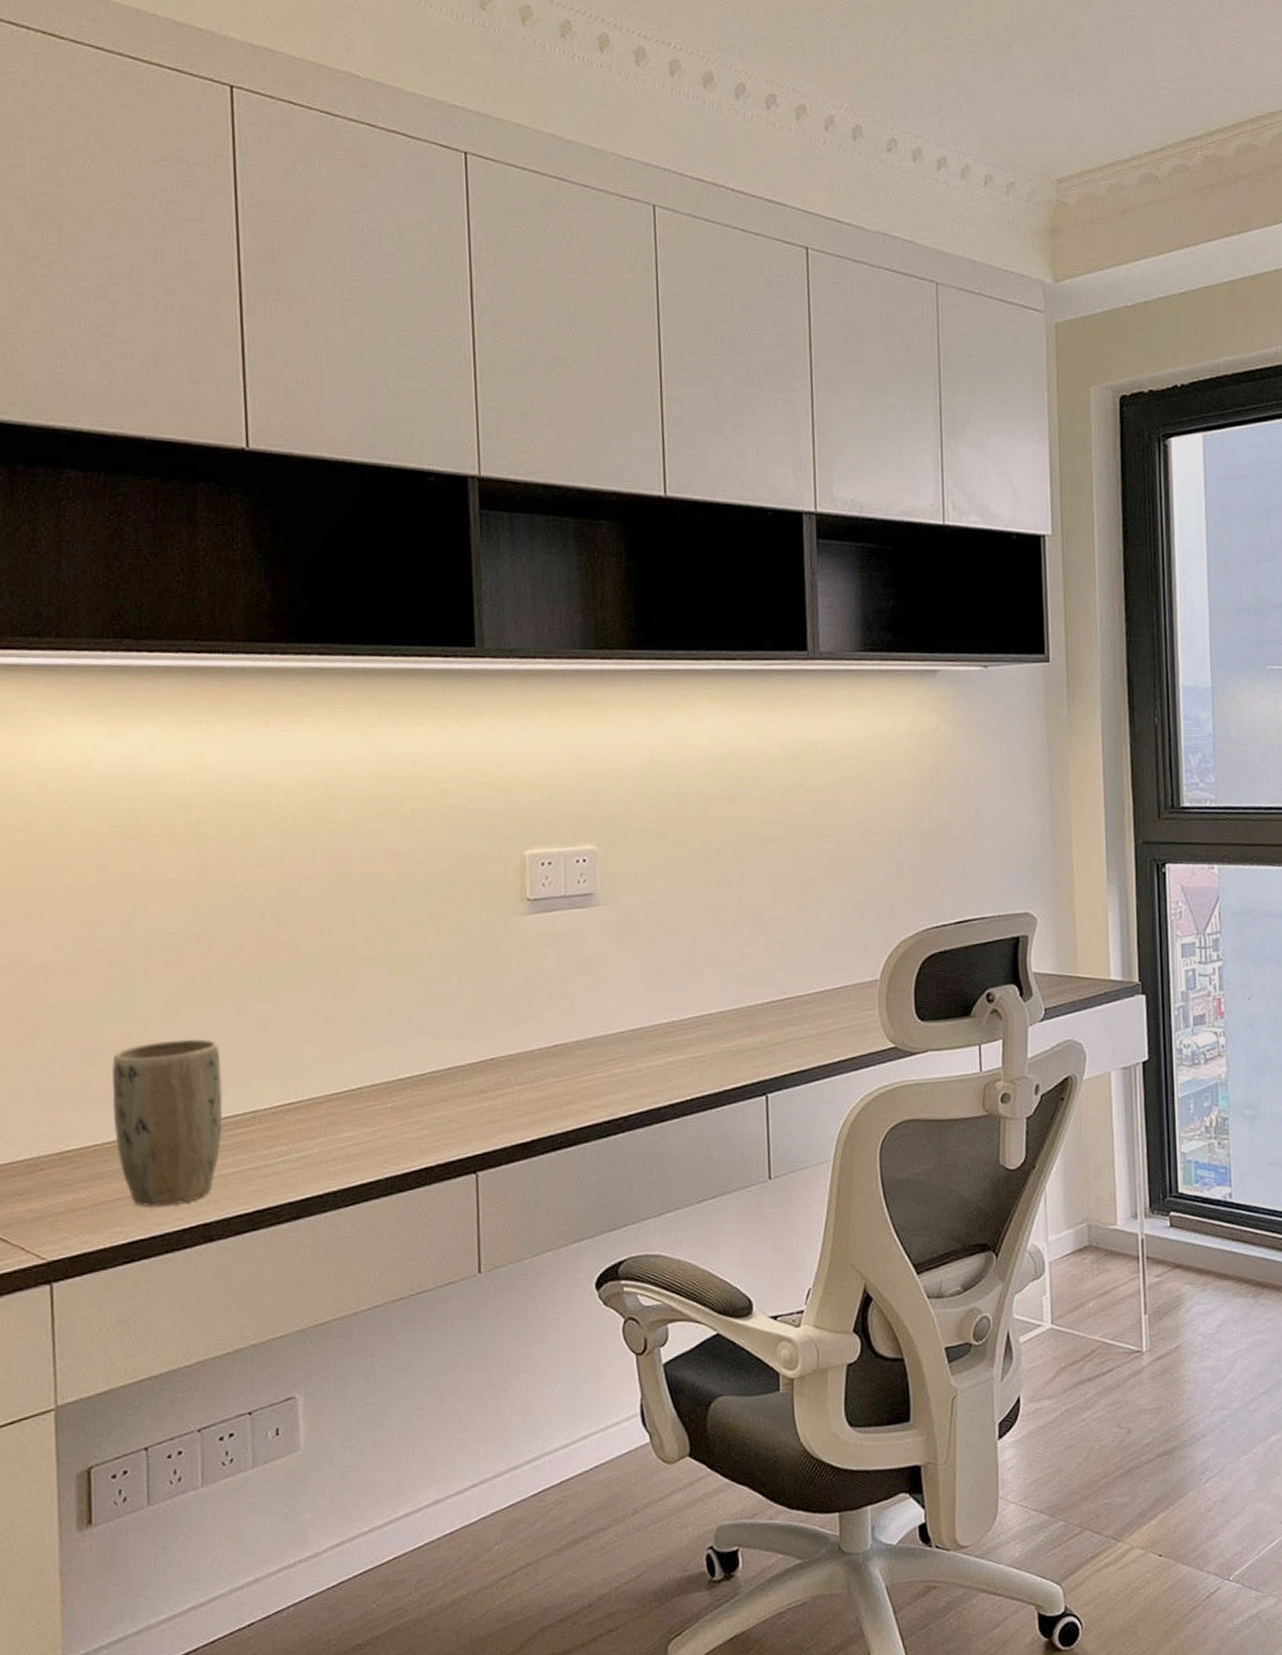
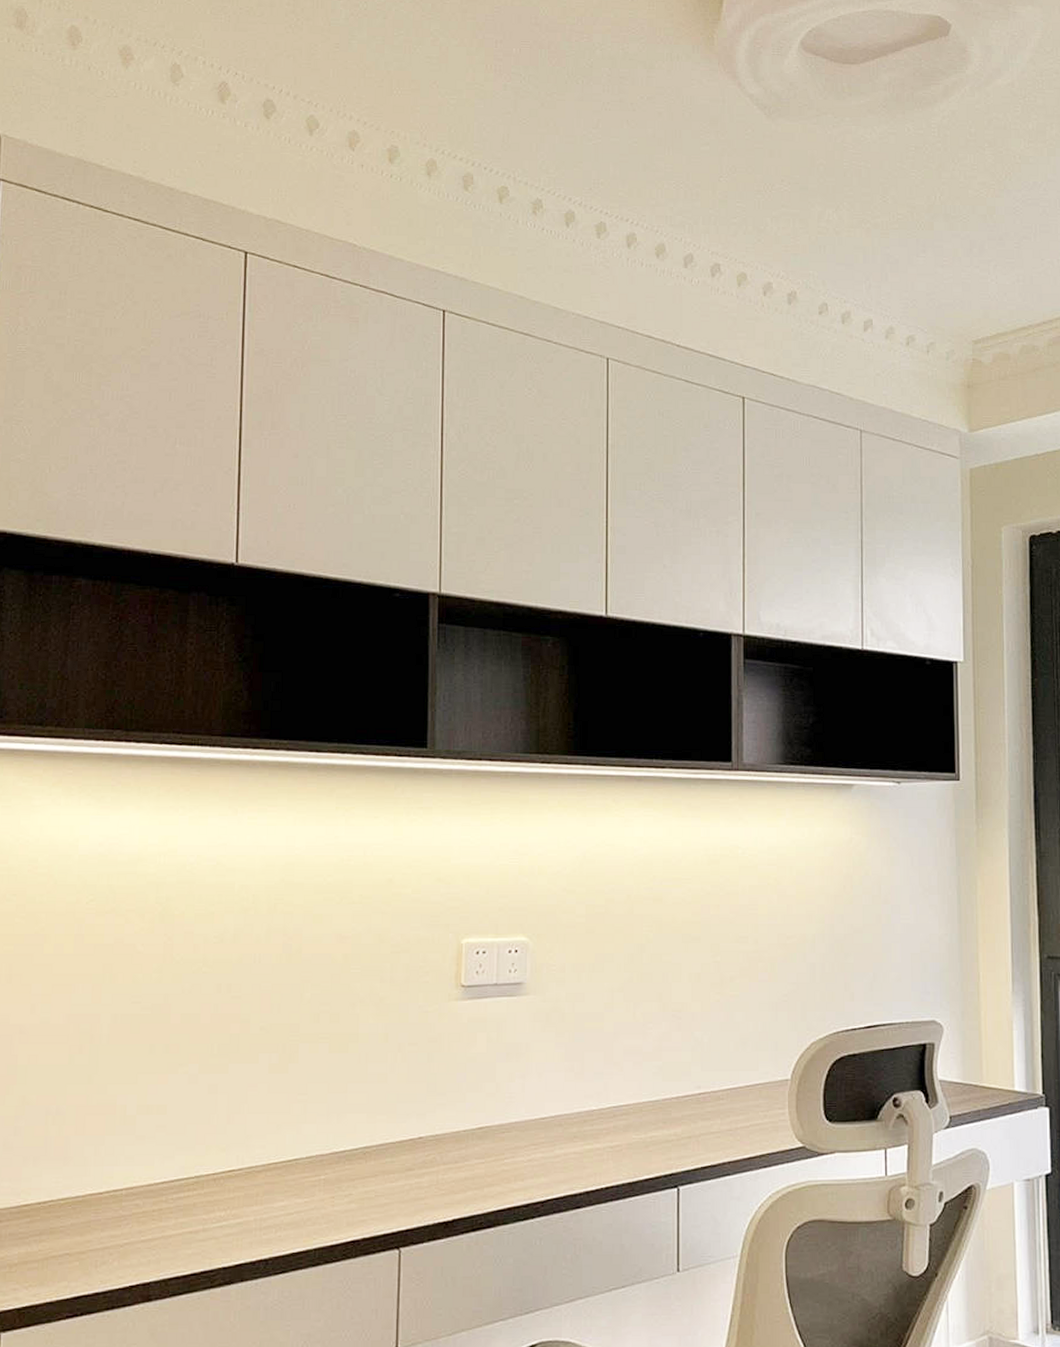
plant pot: present [111,1039,223,1207] -> none [69,1103,171,1264]

